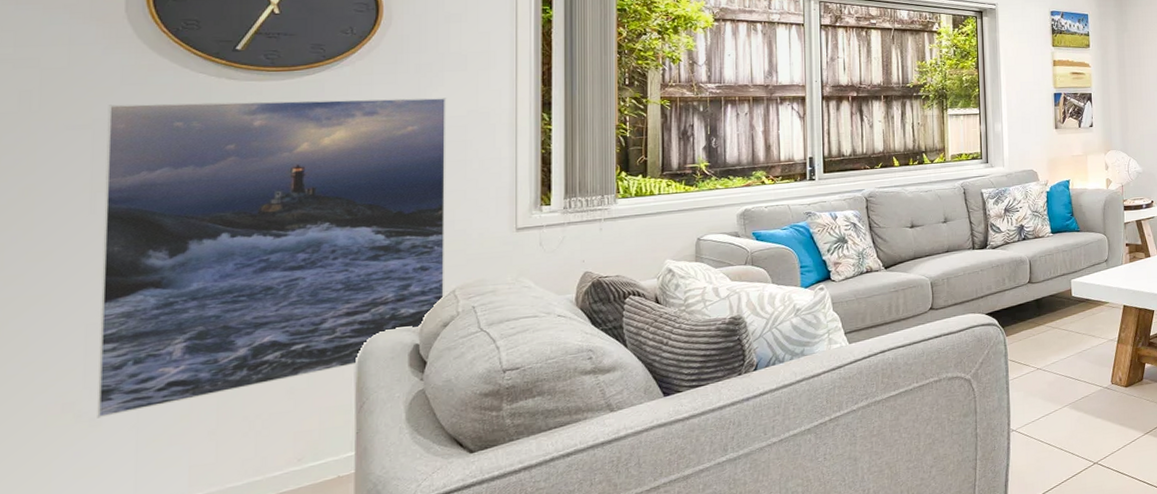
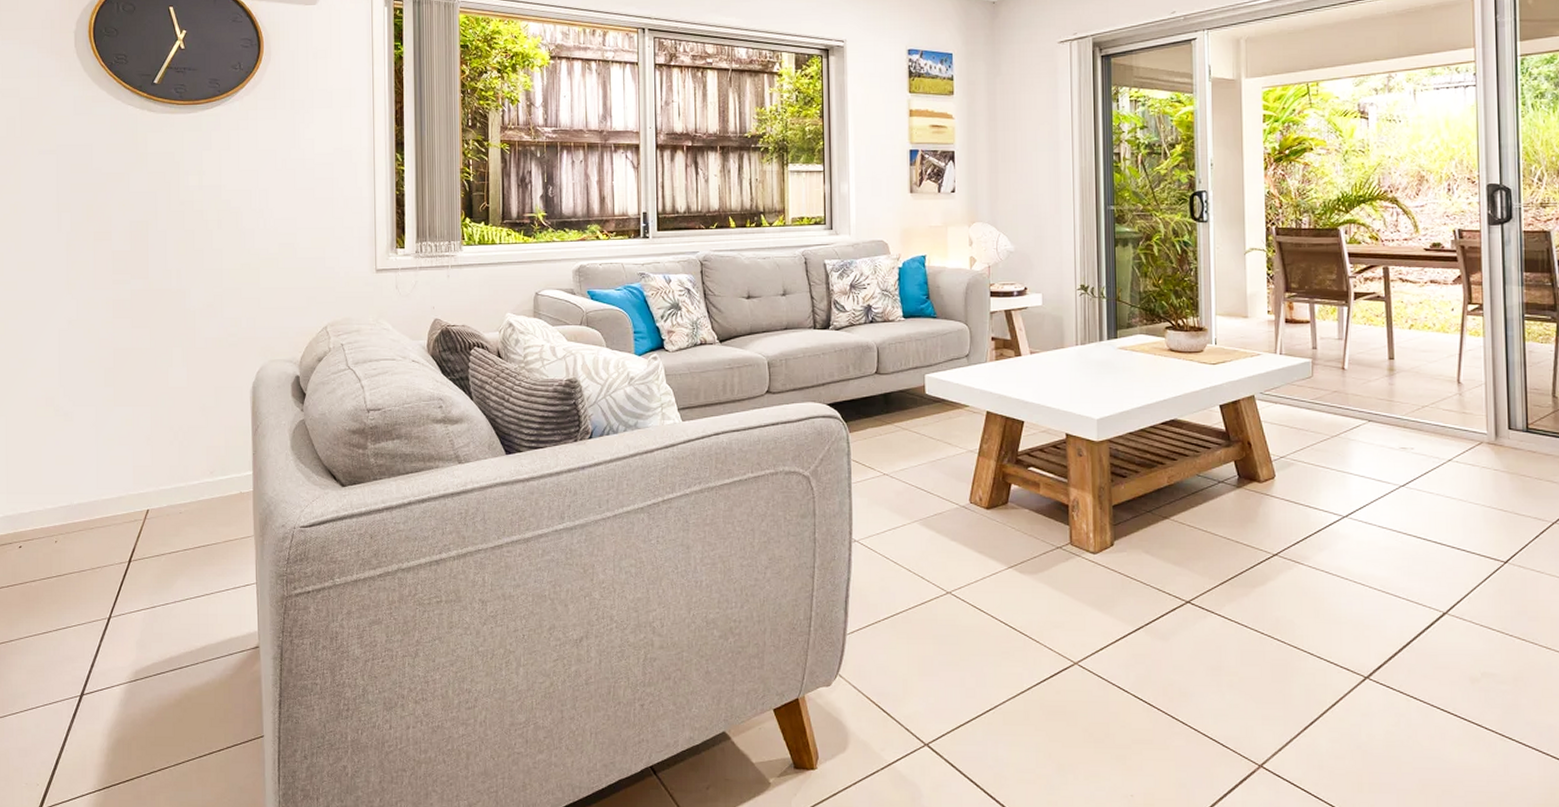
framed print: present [97,97,447,419] -> none [66,132,319,414]

